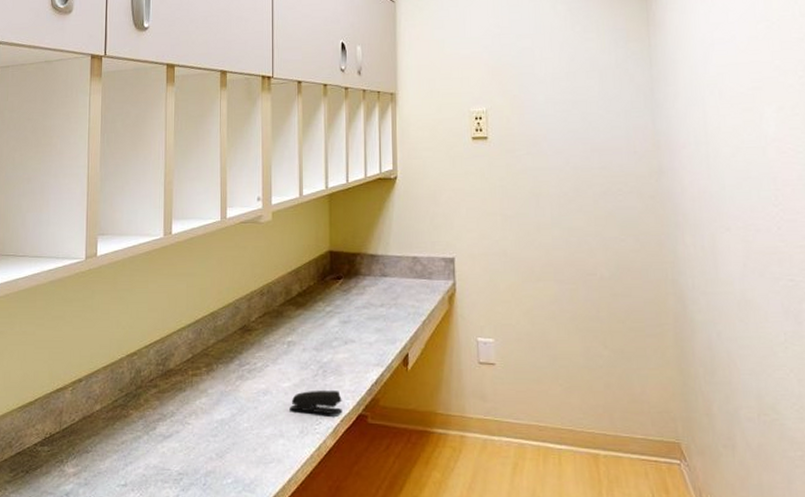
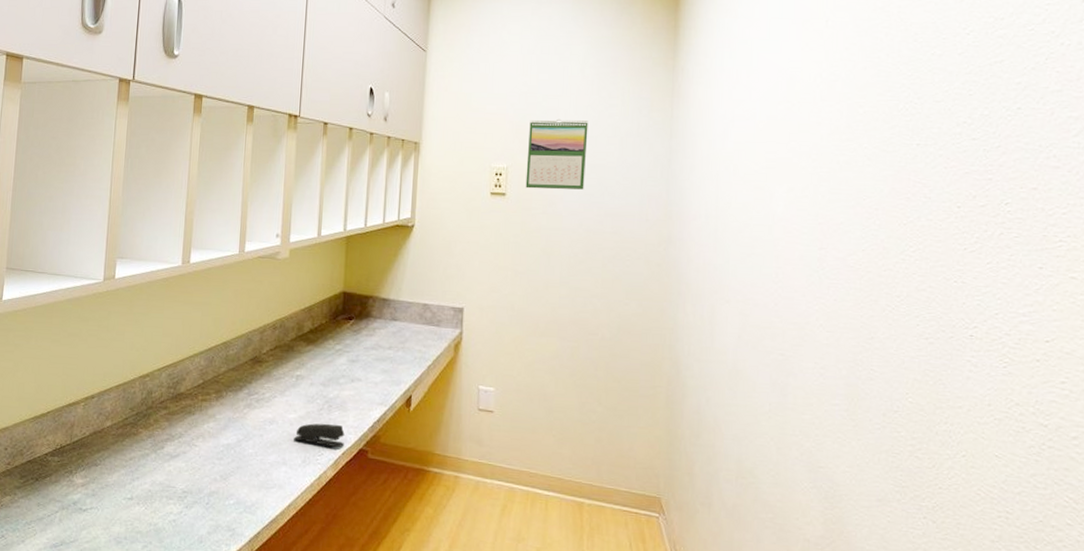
calendar: none [505,57,567,130] -> present [525,118,589,190]

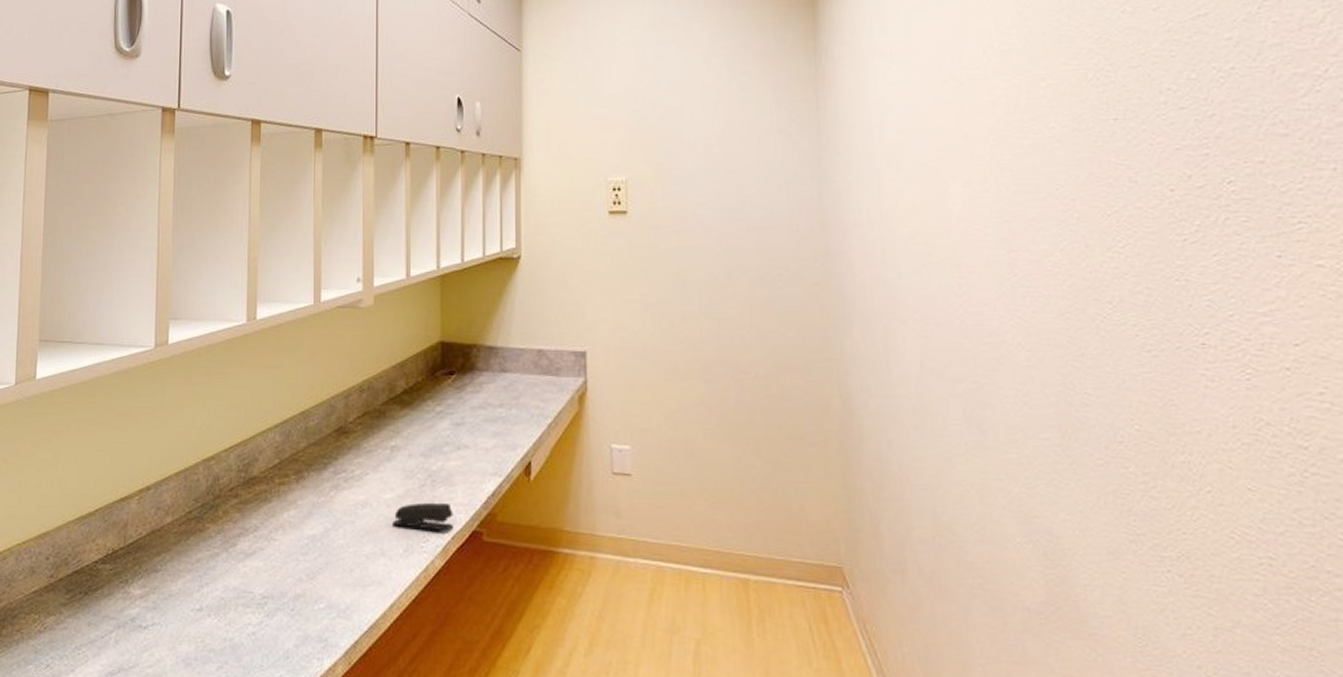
calendar: present [525,118,589,190] -> none [649,118,720,204]

